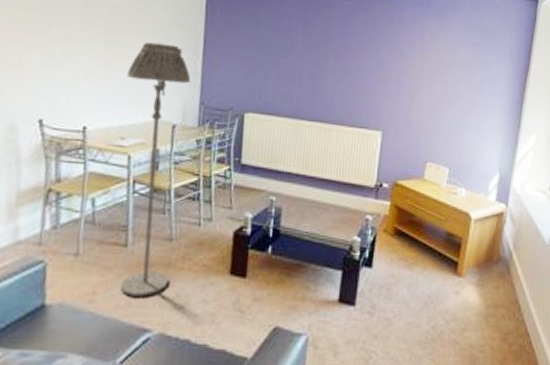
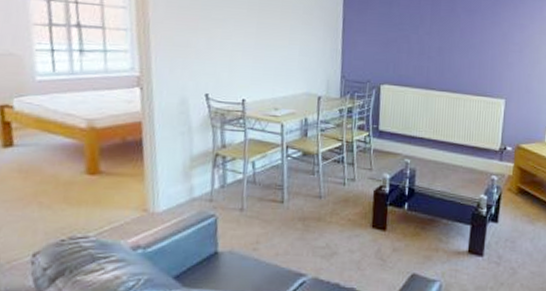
floor lamp: present [120,42,191,297] -> none [277,23,333,246]

